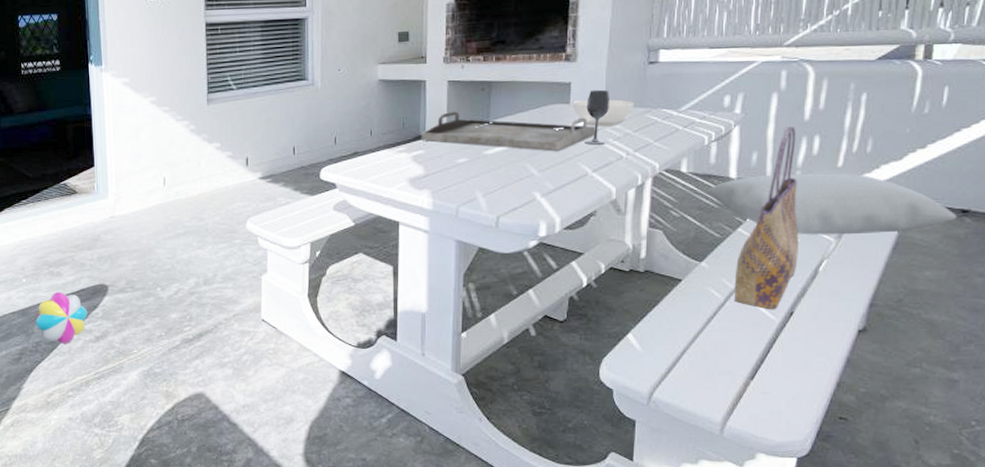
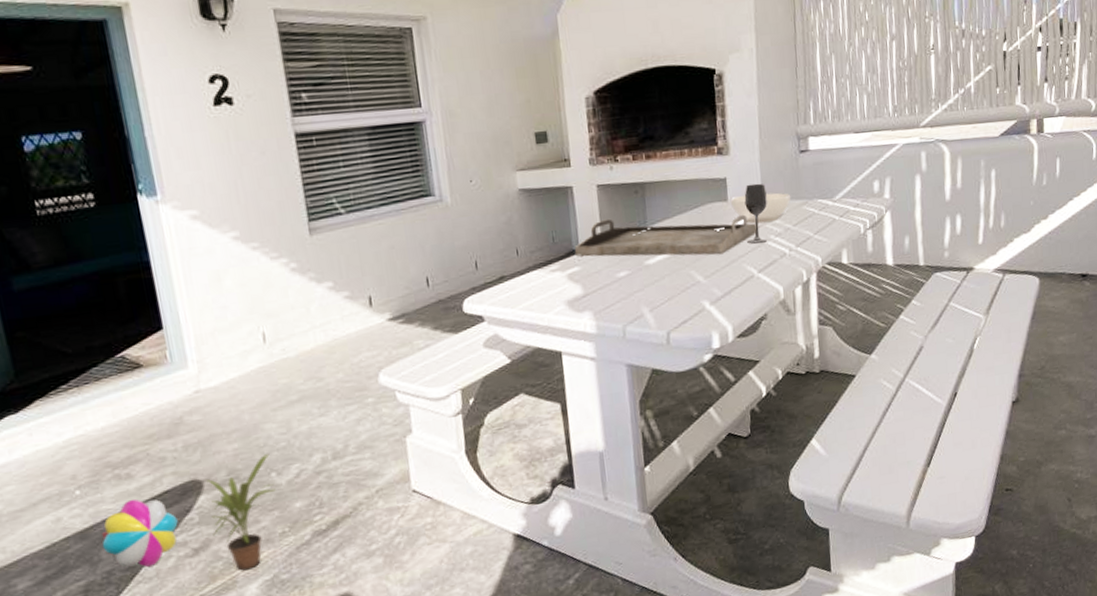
potted plant: none [110,273,159,360] -> present [206,454,276,571]
cushion: present [707,173,957,235] -> none [868,249,1078,315]
tote bag: present [735,125,799,309] -> none [902,207,955,394]

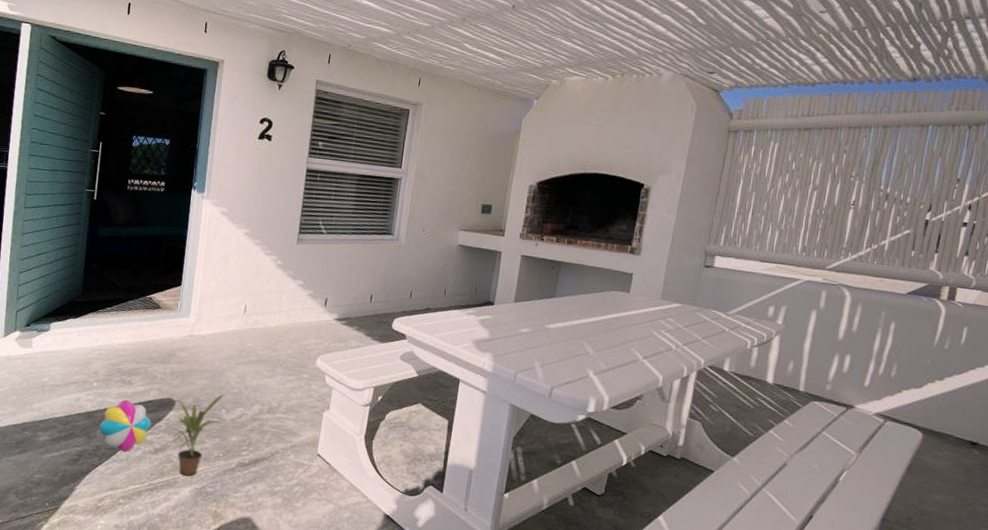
serving tray: present [574,214,757,257] -> none [490,283,651,336]
bowl: present [730,193,791,224] -> none [631,290,688,320]
wine glass: present [744,183,768,245] -> none [639,283,667,336]

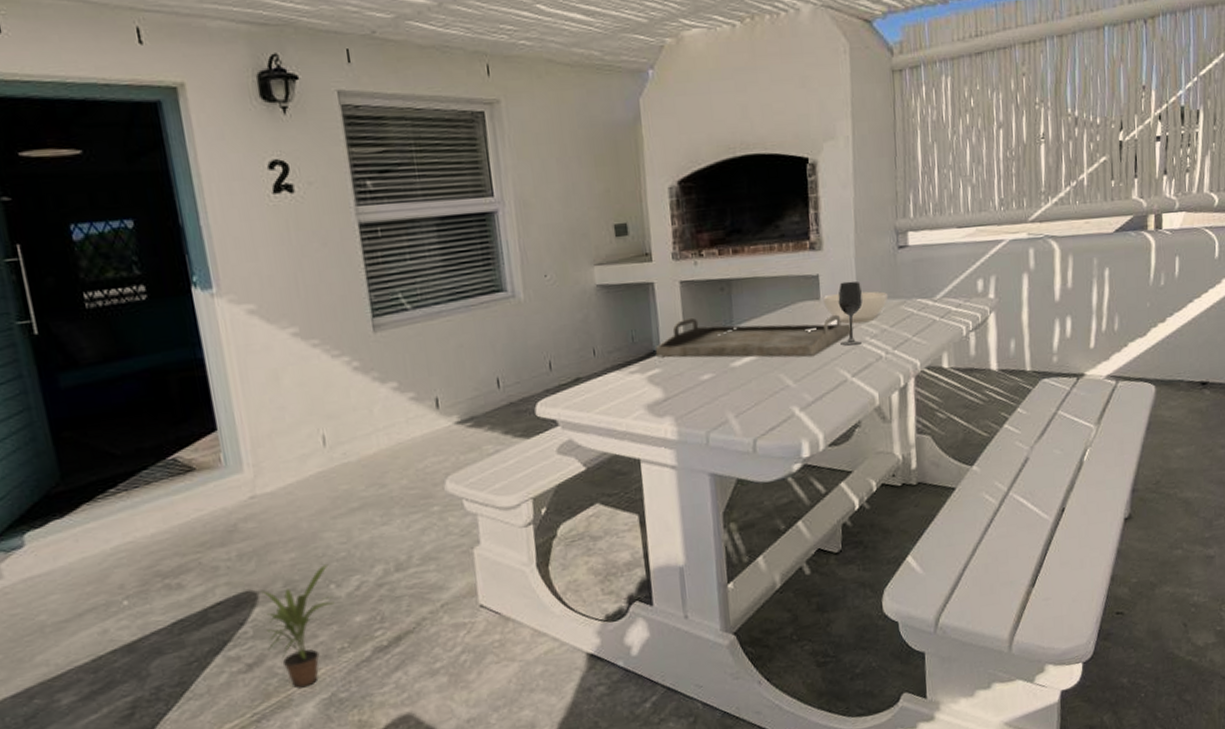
beach ball: present [99,399,152,452] -> none [150,610,231,683]
serving tray: none [490,283,651,336] -> present [655,314,851,358]
bowl: none [631,290,688,320] -> present [822,291,889,324]
wine glass: none [639,283,667,336] -> present [838,281,864,347]

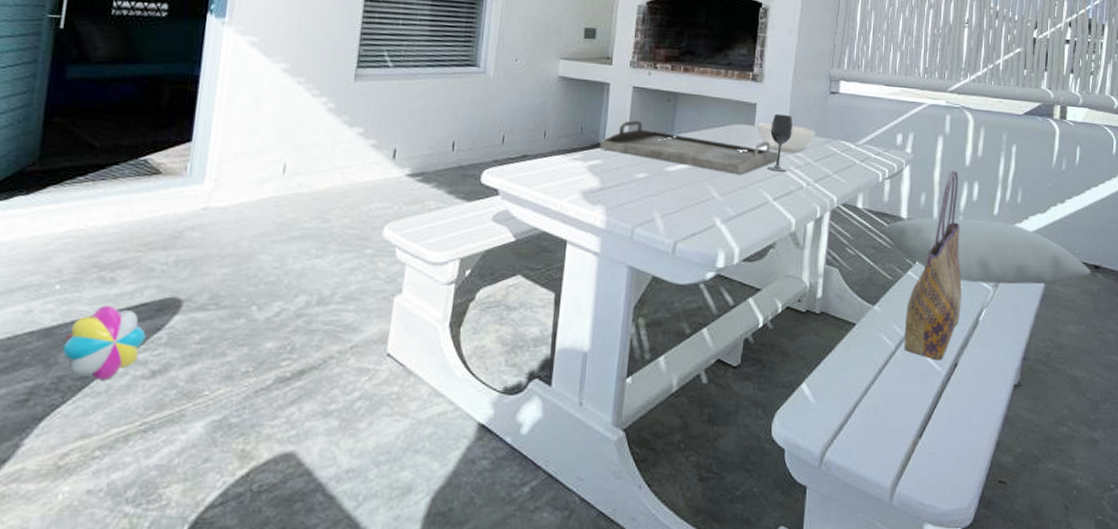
beach ball: none [150,610,231,683] -> present [62,305,146,380]
potted plant: present [261,564,335,688] -> none [175,286,256,405]
cushion: none [970,354,1198,425] -> present [880,217,1091,285]
tote bag: none [1006,308,1064,509] -> present [905,169,962,360]

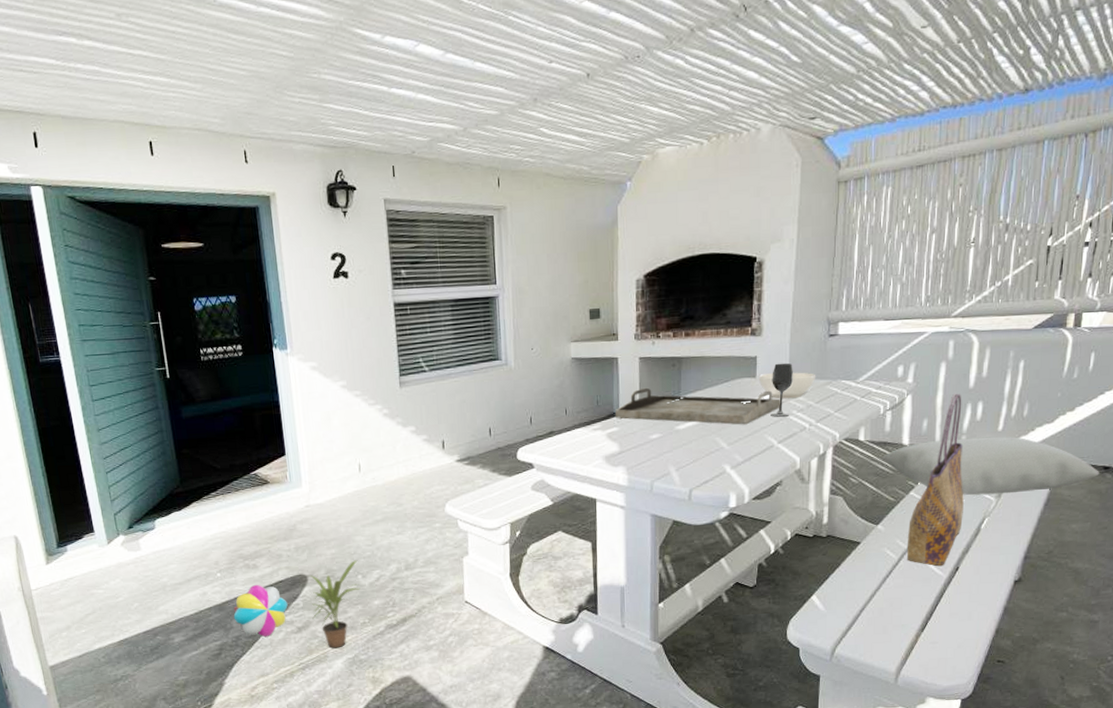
potted plant: none [175,286,256,405] -> present [310,560,361,649]

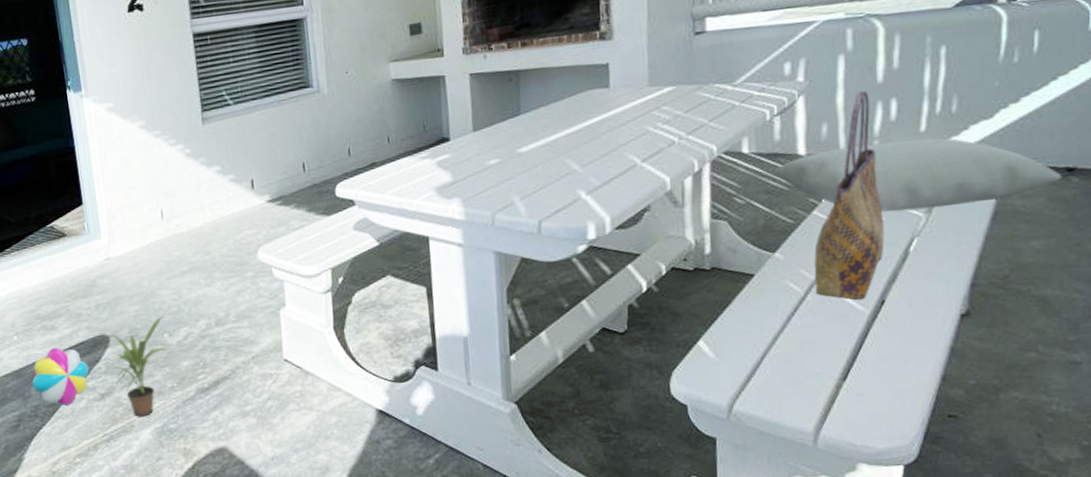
serving tray: present [615,387,780,425] -> none [445,101,642,145]
bowl: present [758,372,816,399] -> none [612,78,683,111]
wine glass: present [770,363,794,418] -> none [628,68,656,133]

